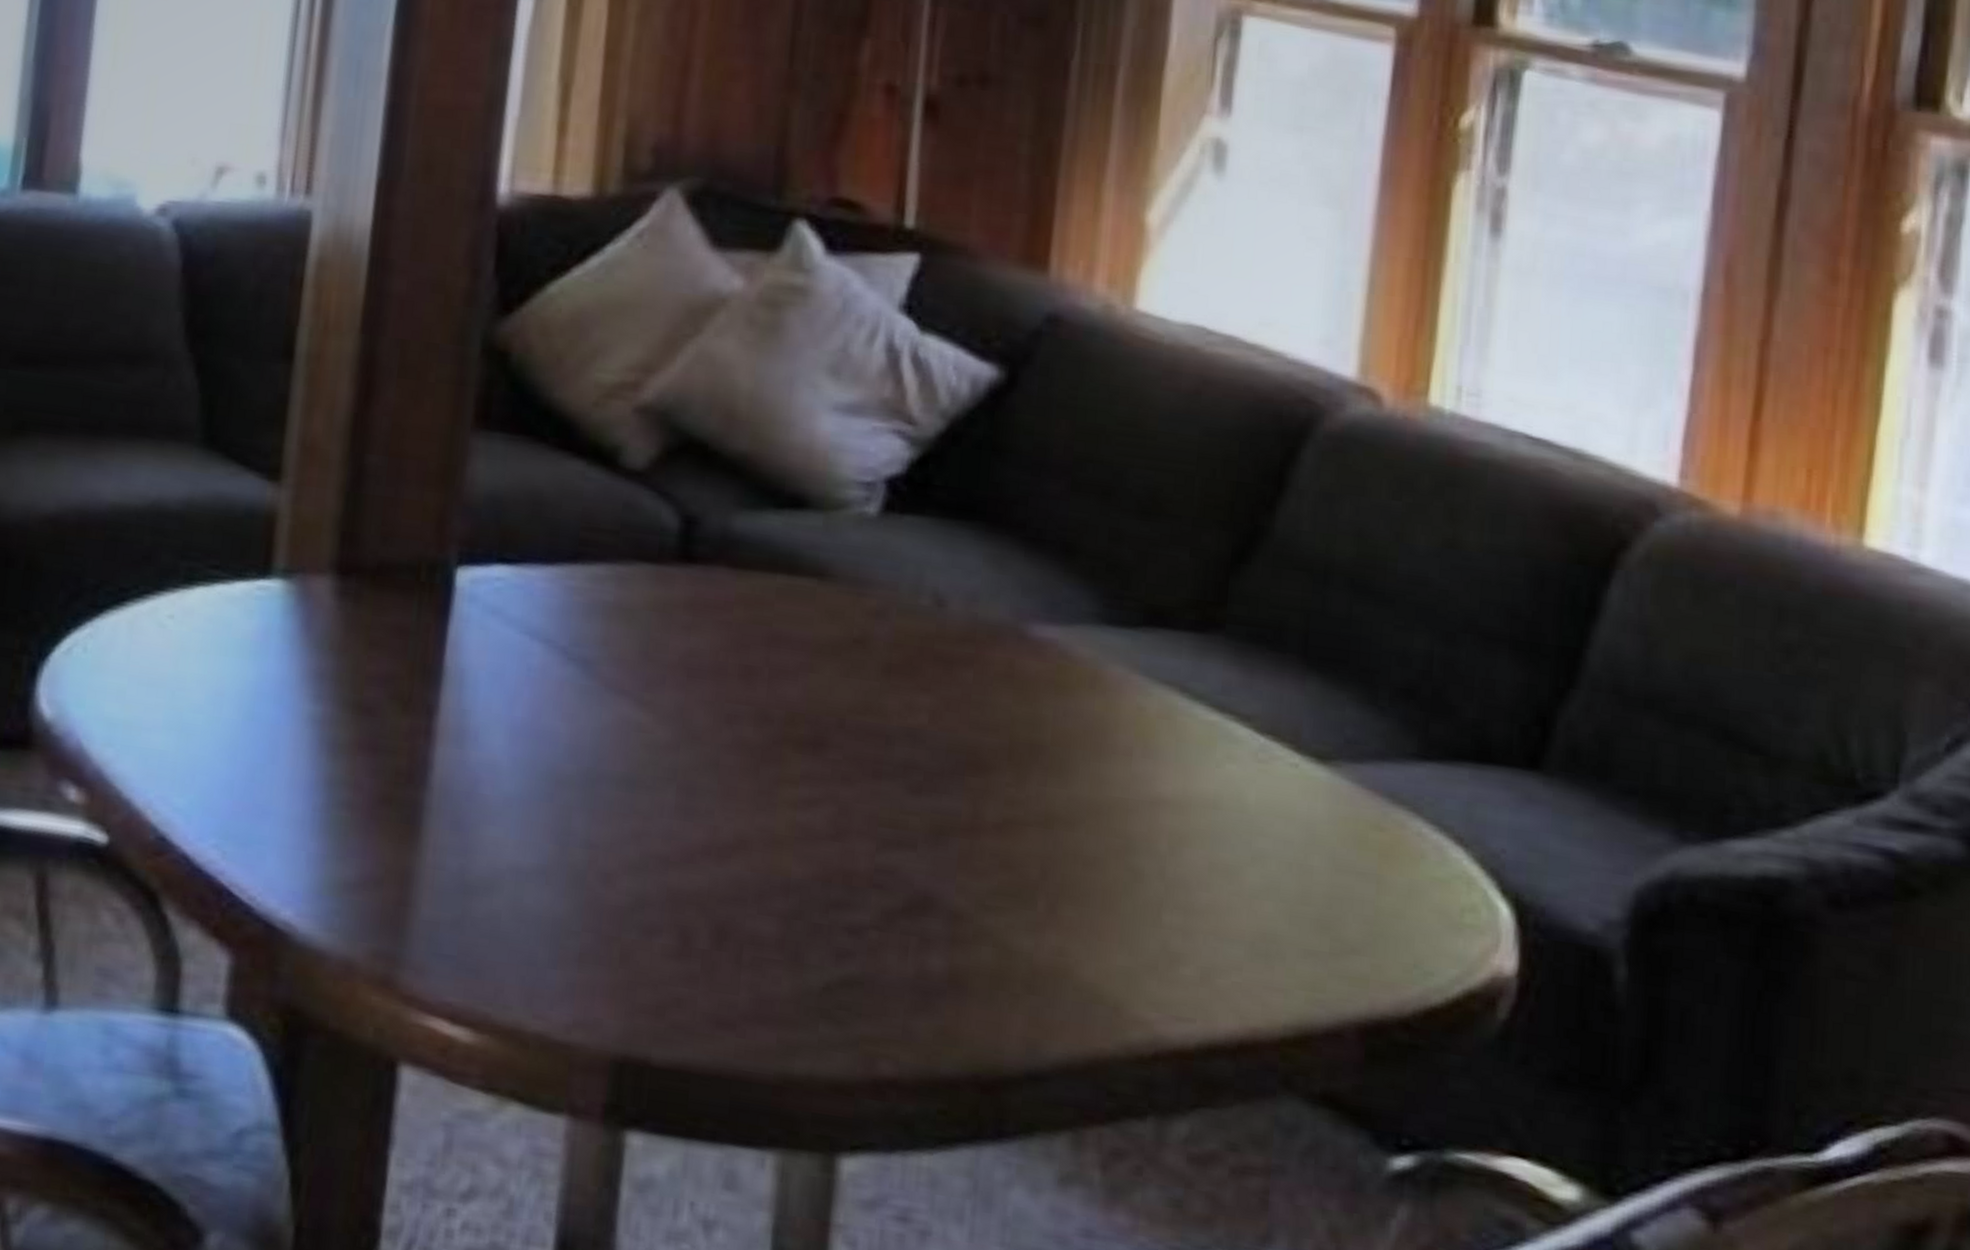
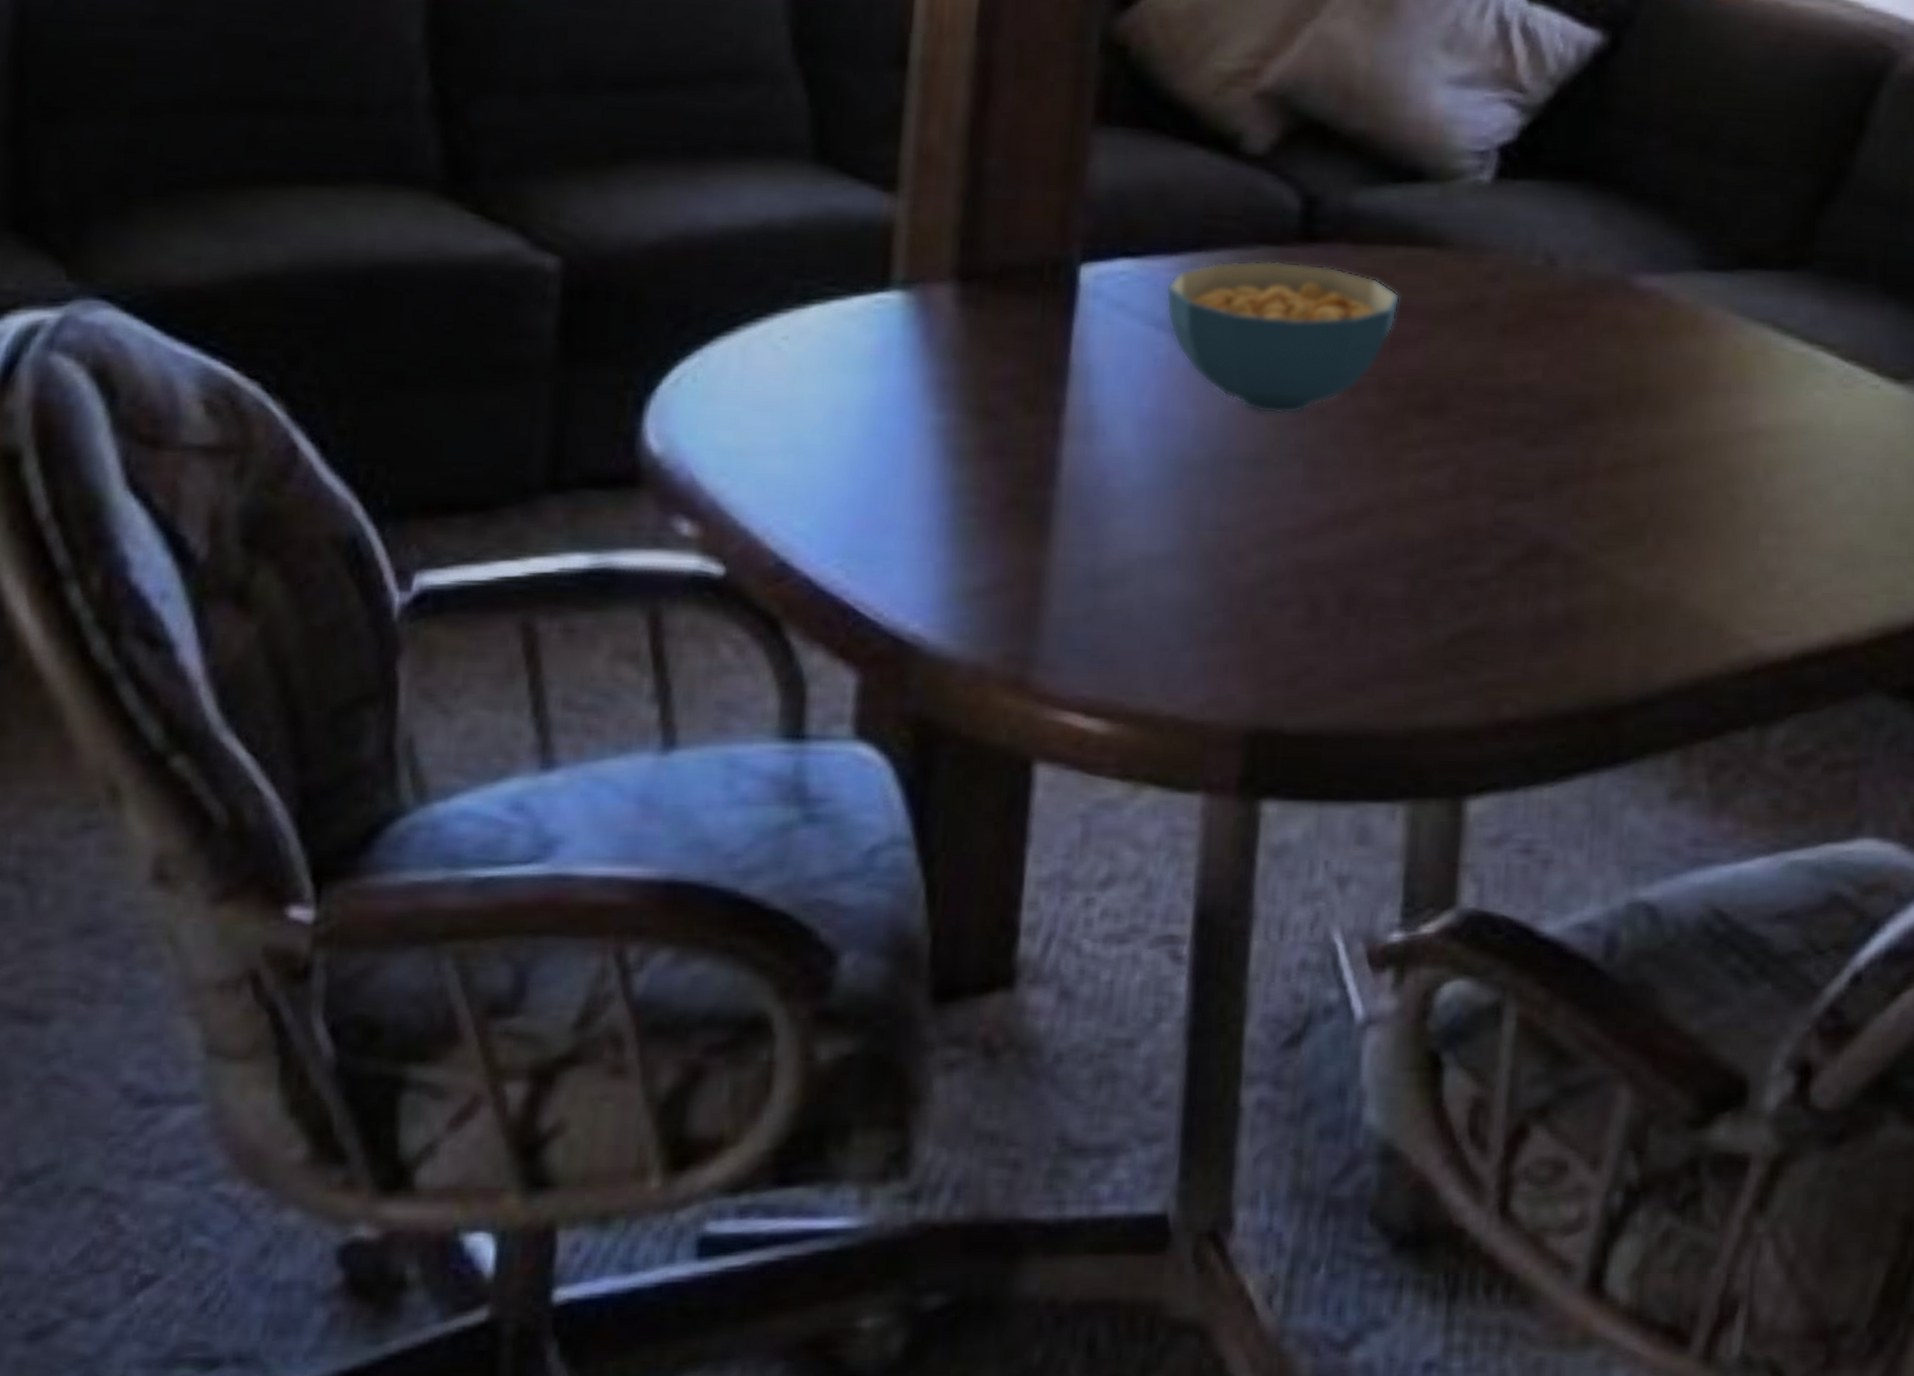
cereal bowl: none [541,575,780,738] -> present [1166,260,1400,415]

